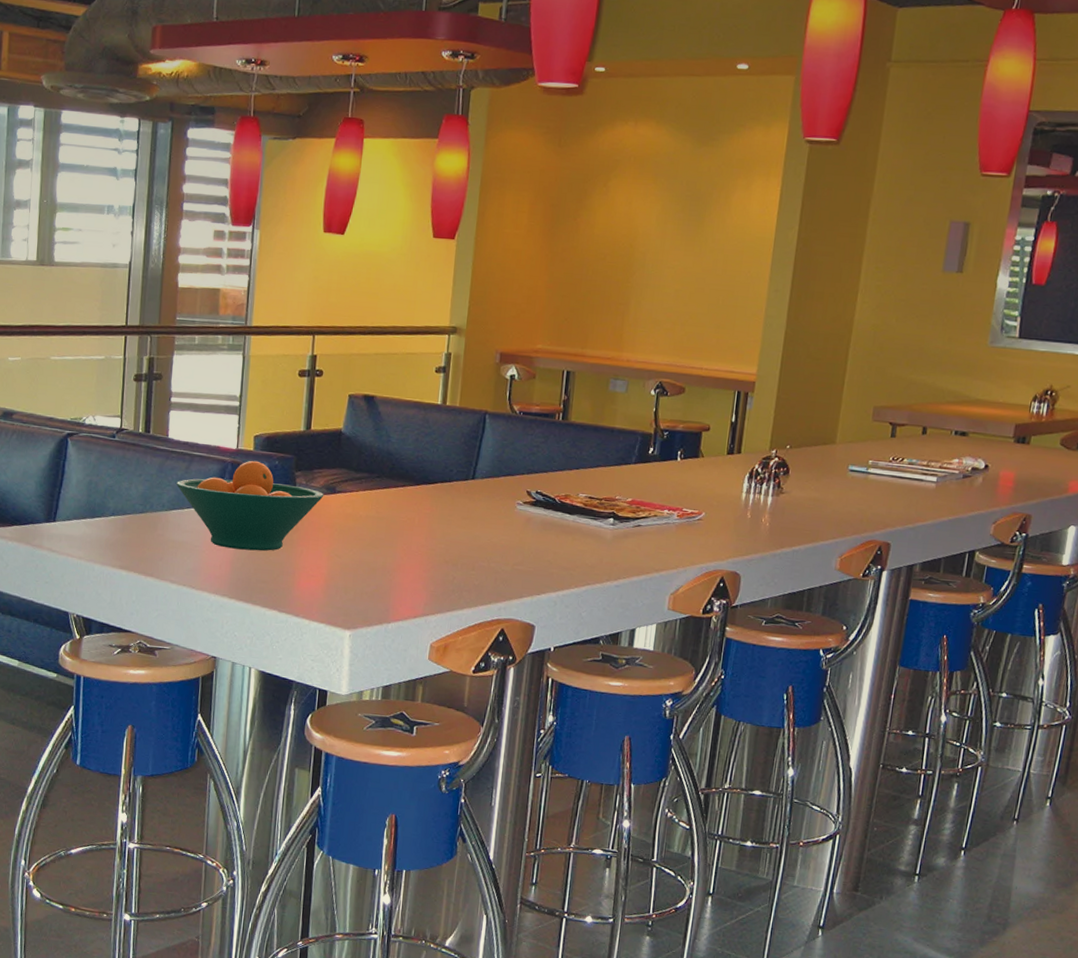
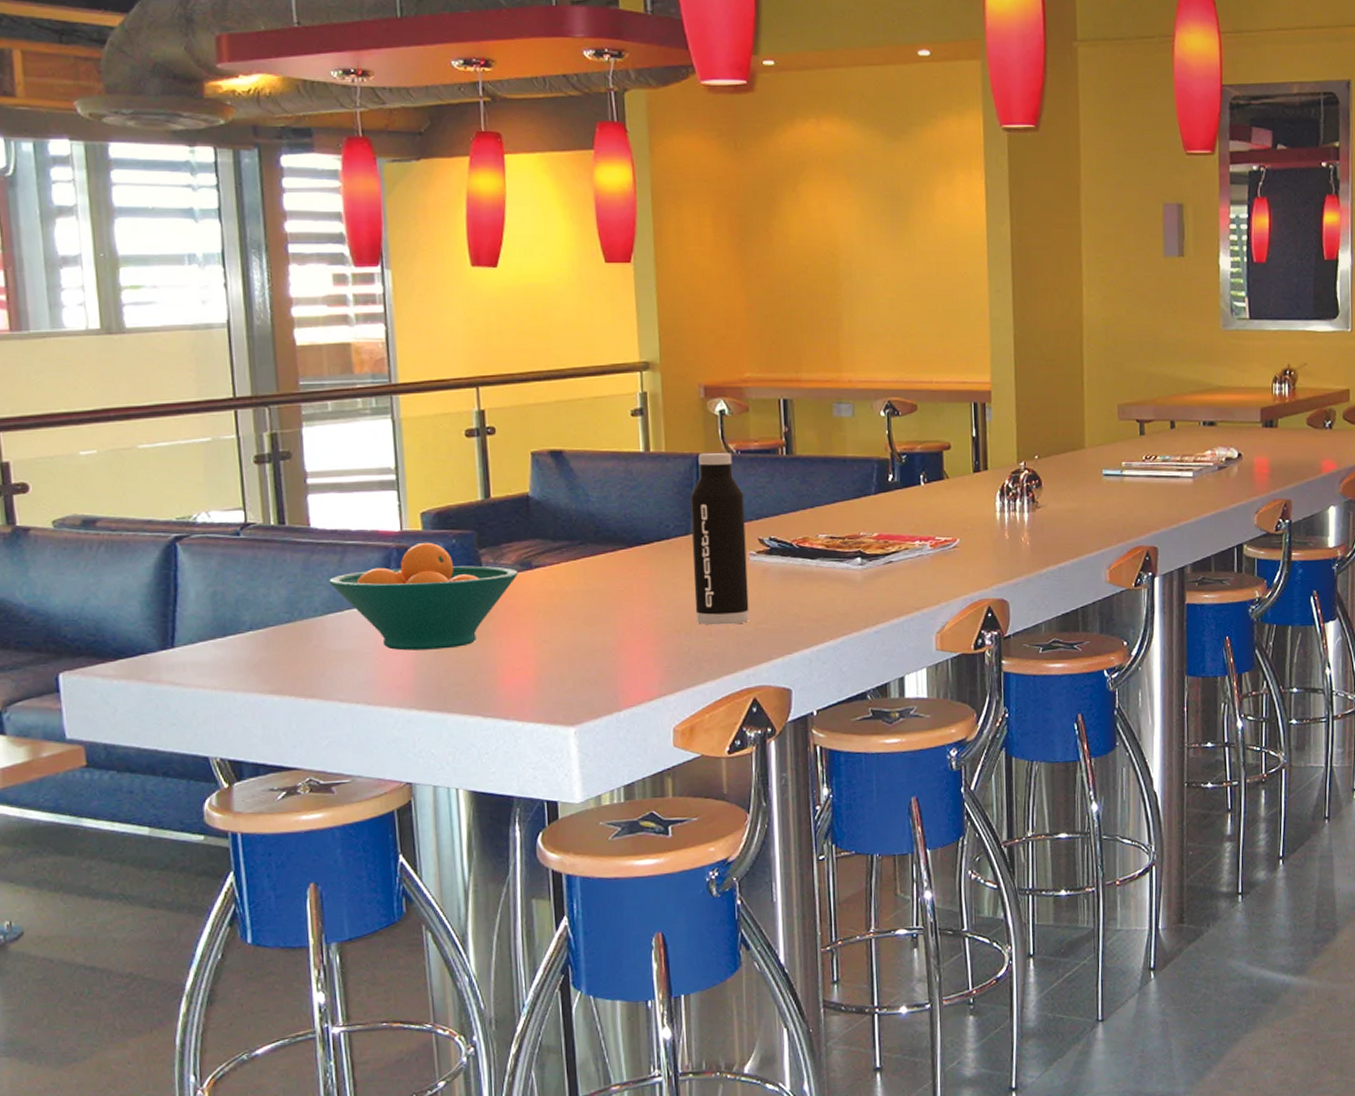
water bottle: none [463,411,520,563] -> present [690,453,750,626]

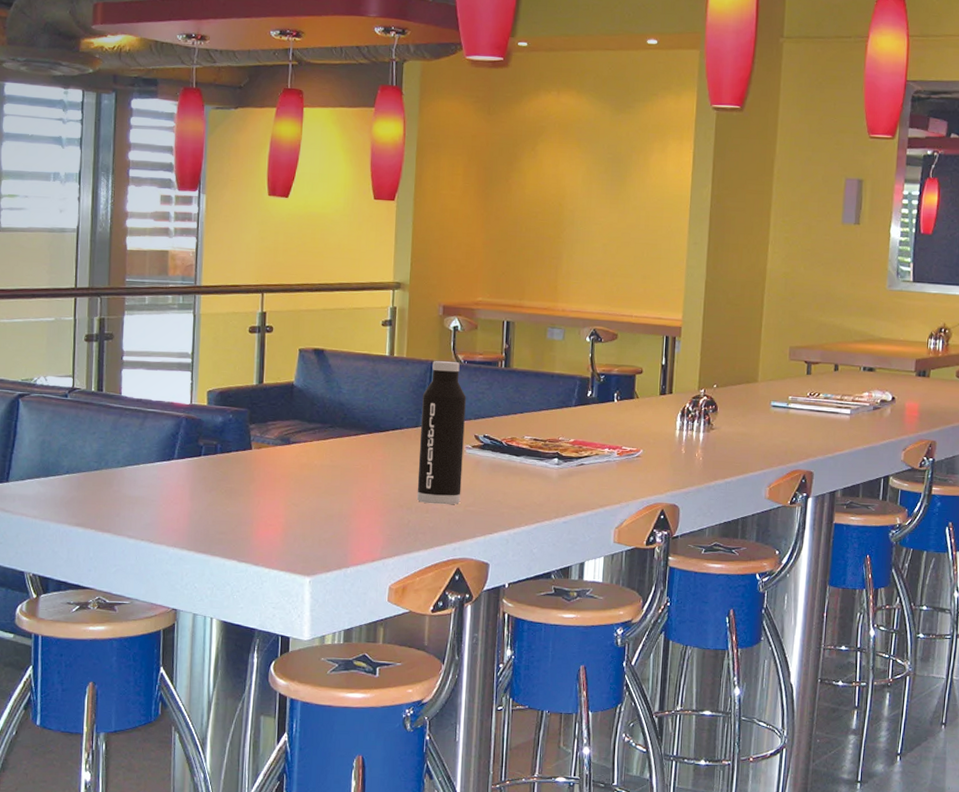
fruit bowl: present [329,542,519,651] -> none [131,415,279,503]

